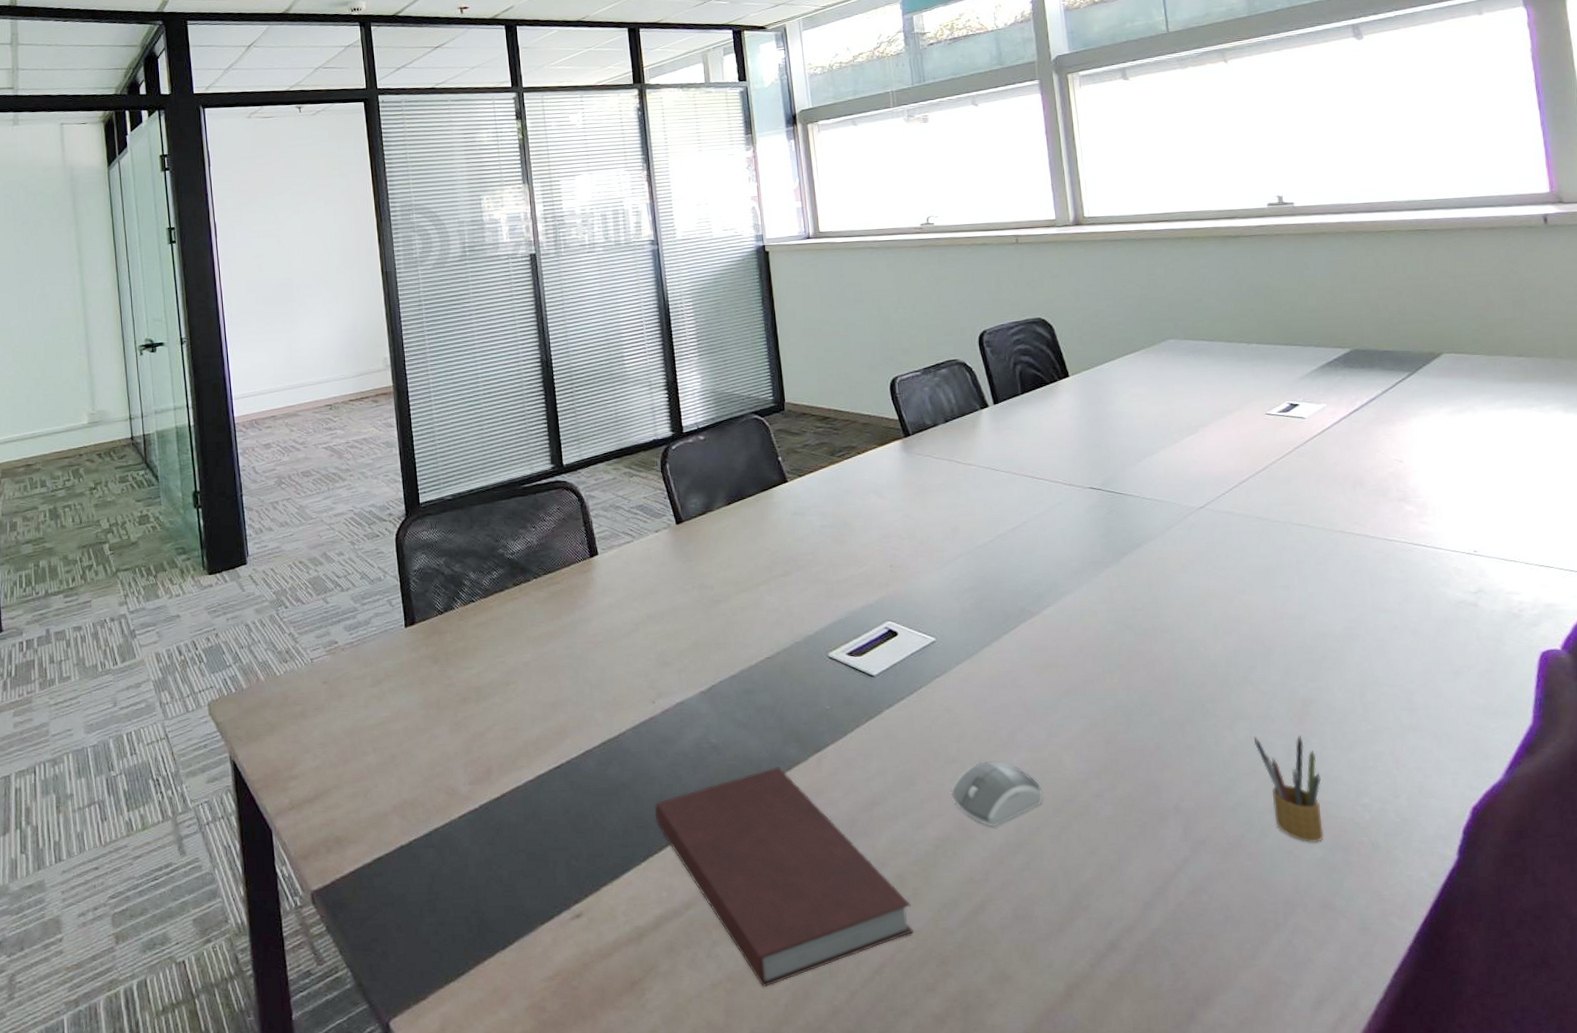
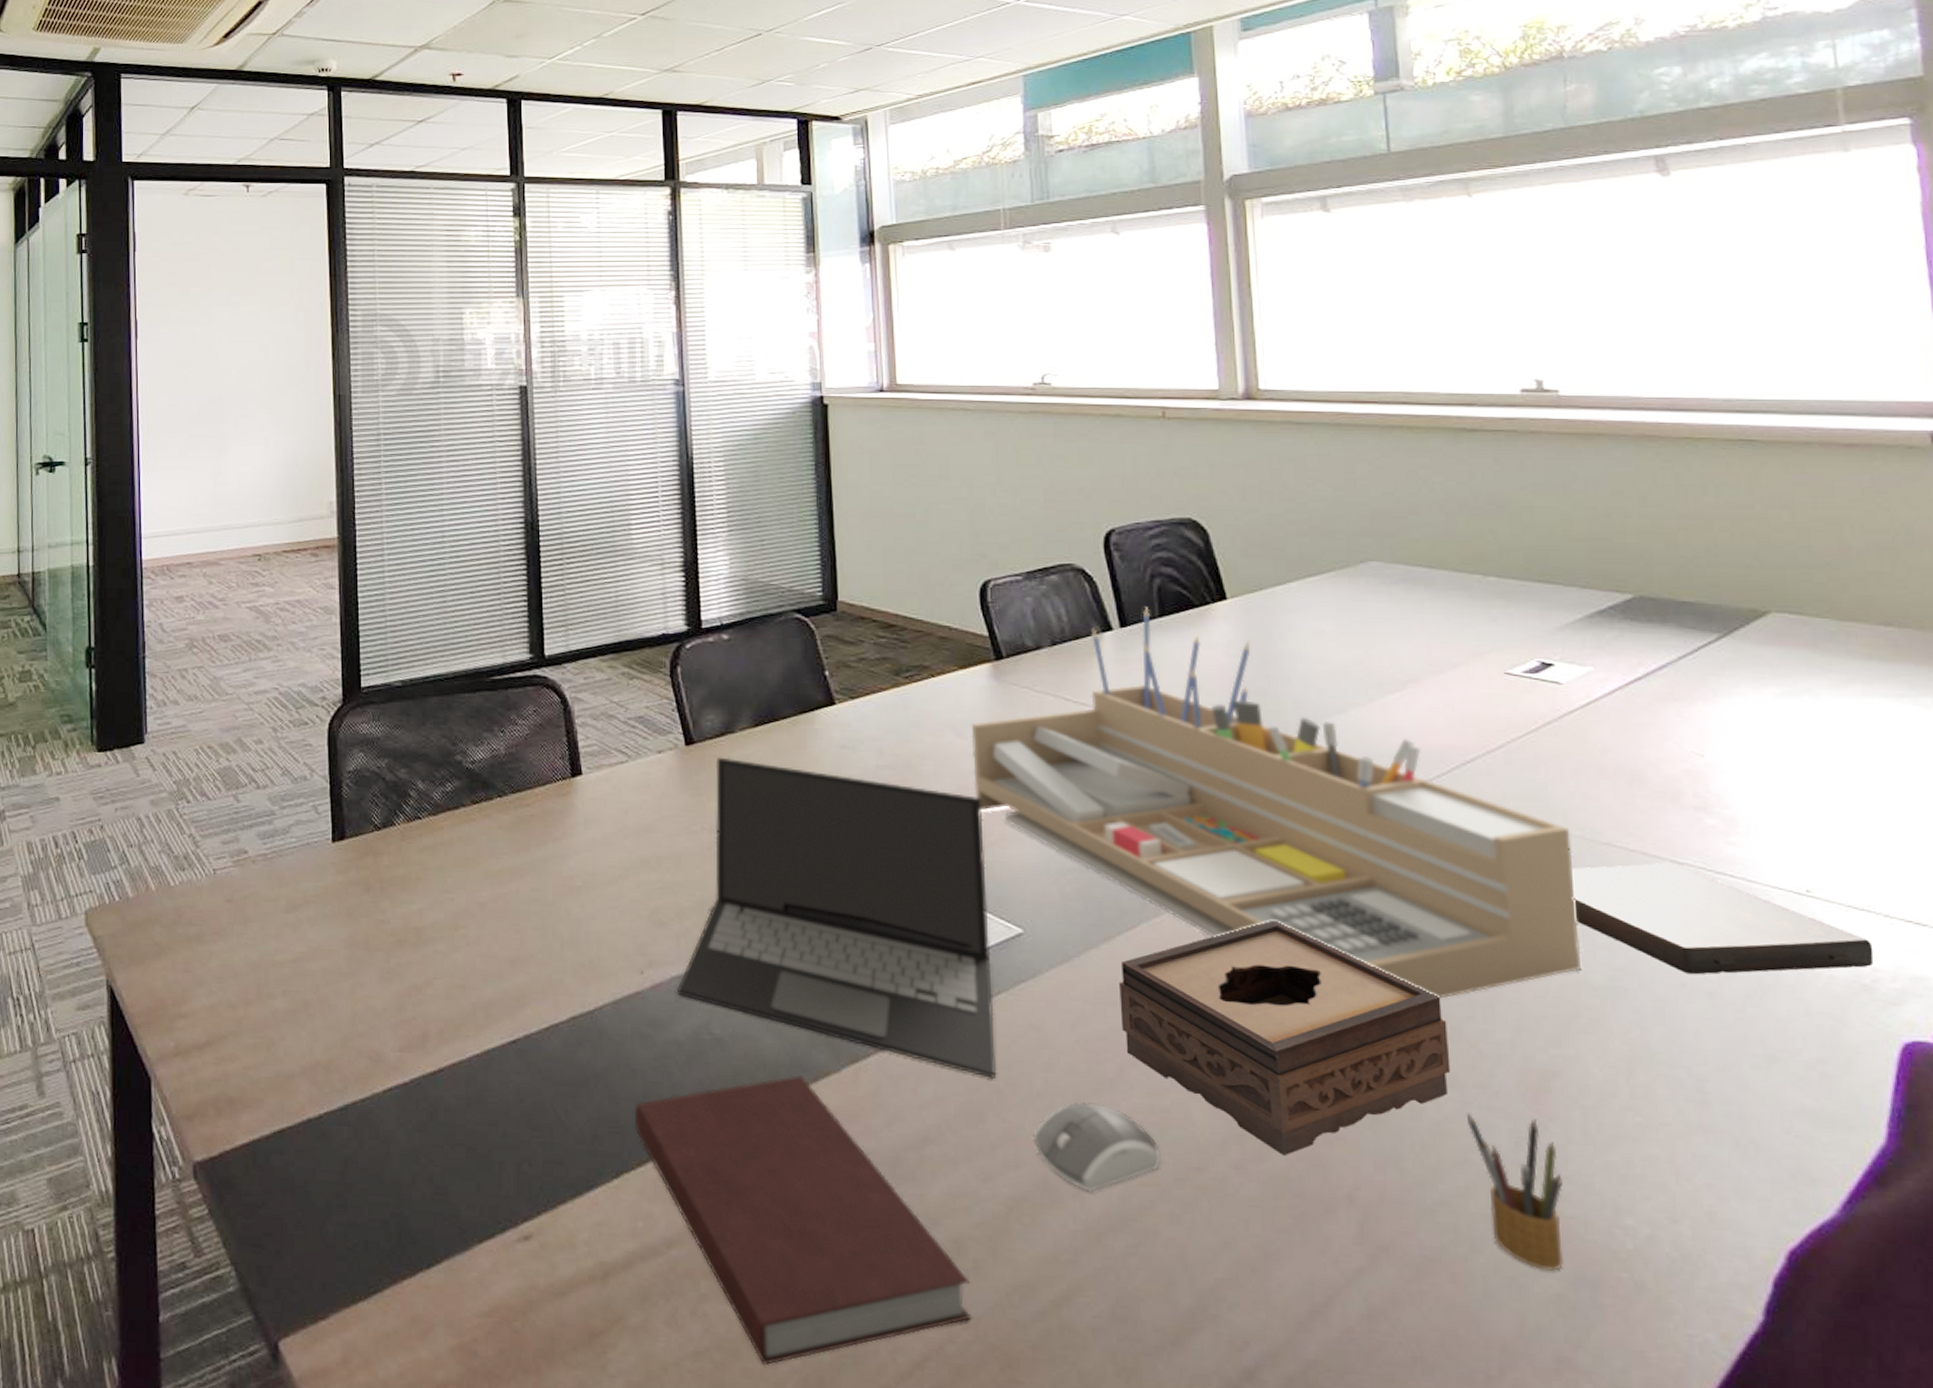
laptop: none [681,530,922,752] -> present [676,757,997,1079]
desk organizer: none [889,387,1326,656] -> present [971,607,1581,999]
tissue box: none [1007,611,1242,783] -> present [1119,919,1451,1155]
book: none [1318,540,1520,620] -> present [1572,862,1874,975]

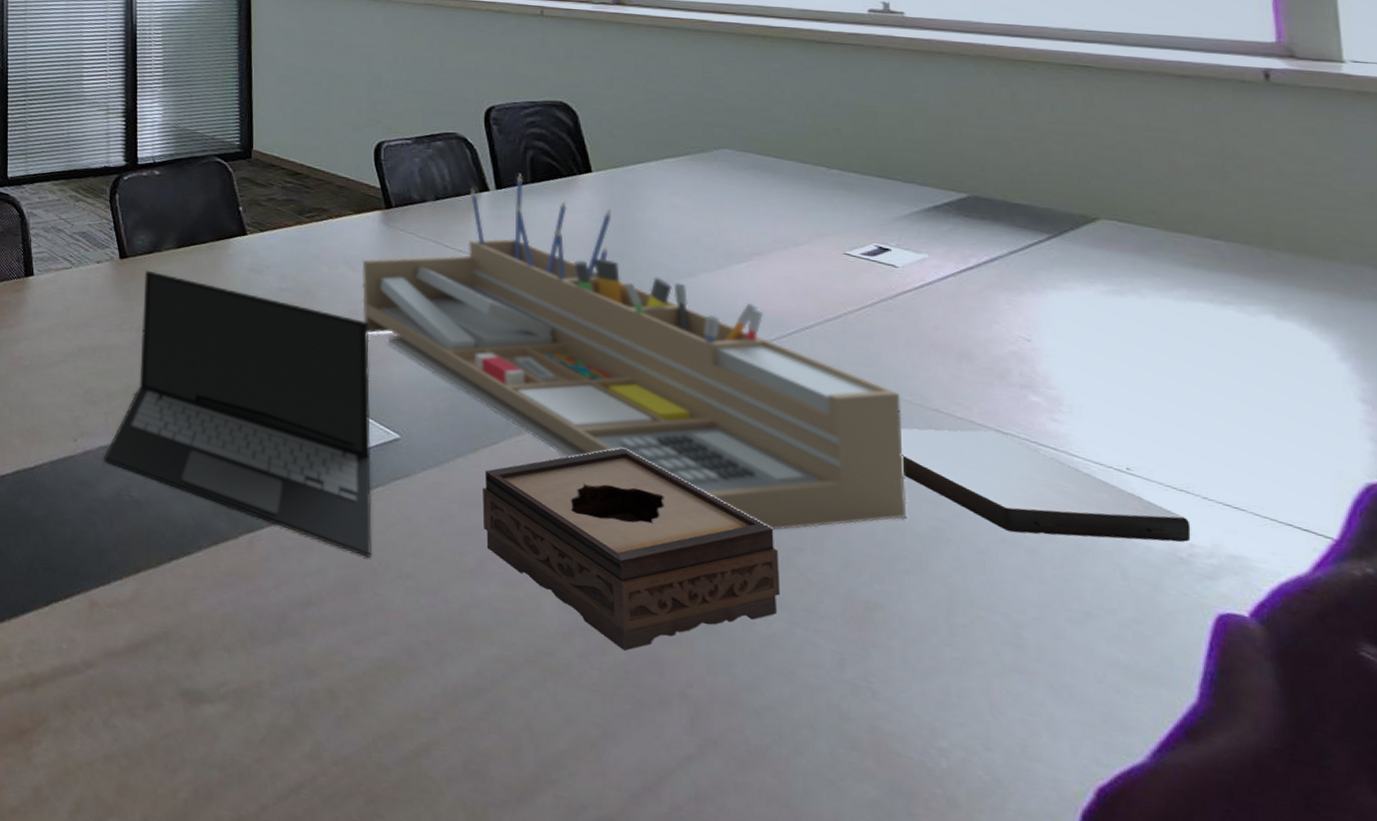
notebook: present [634,1074,972,1365] -> none [63,537,342,775]
computer mouse: present [1032,1102,1161,1192] -> none [400,584,514,663]
pencil box: present [1467,1113,1563,1271] -> none [795,632,882,779]

